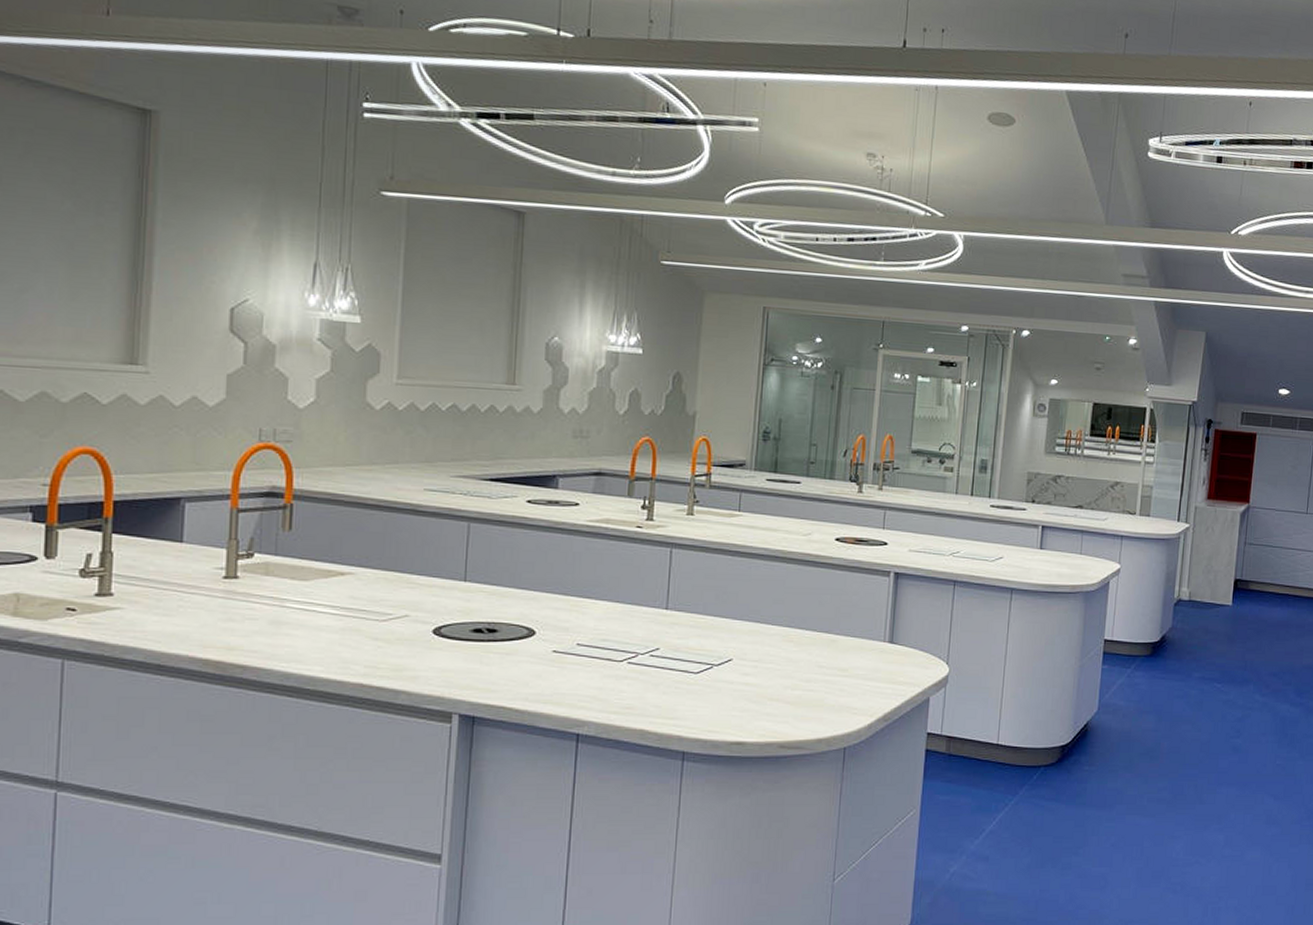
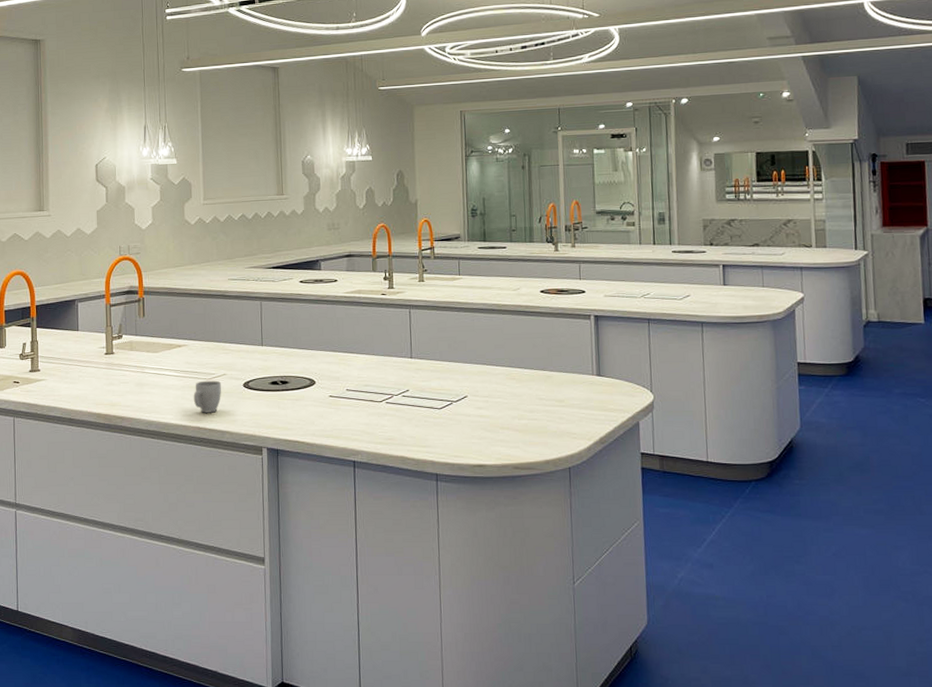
mug: none [356,622,401,666] -> present [193,380,222,413]

